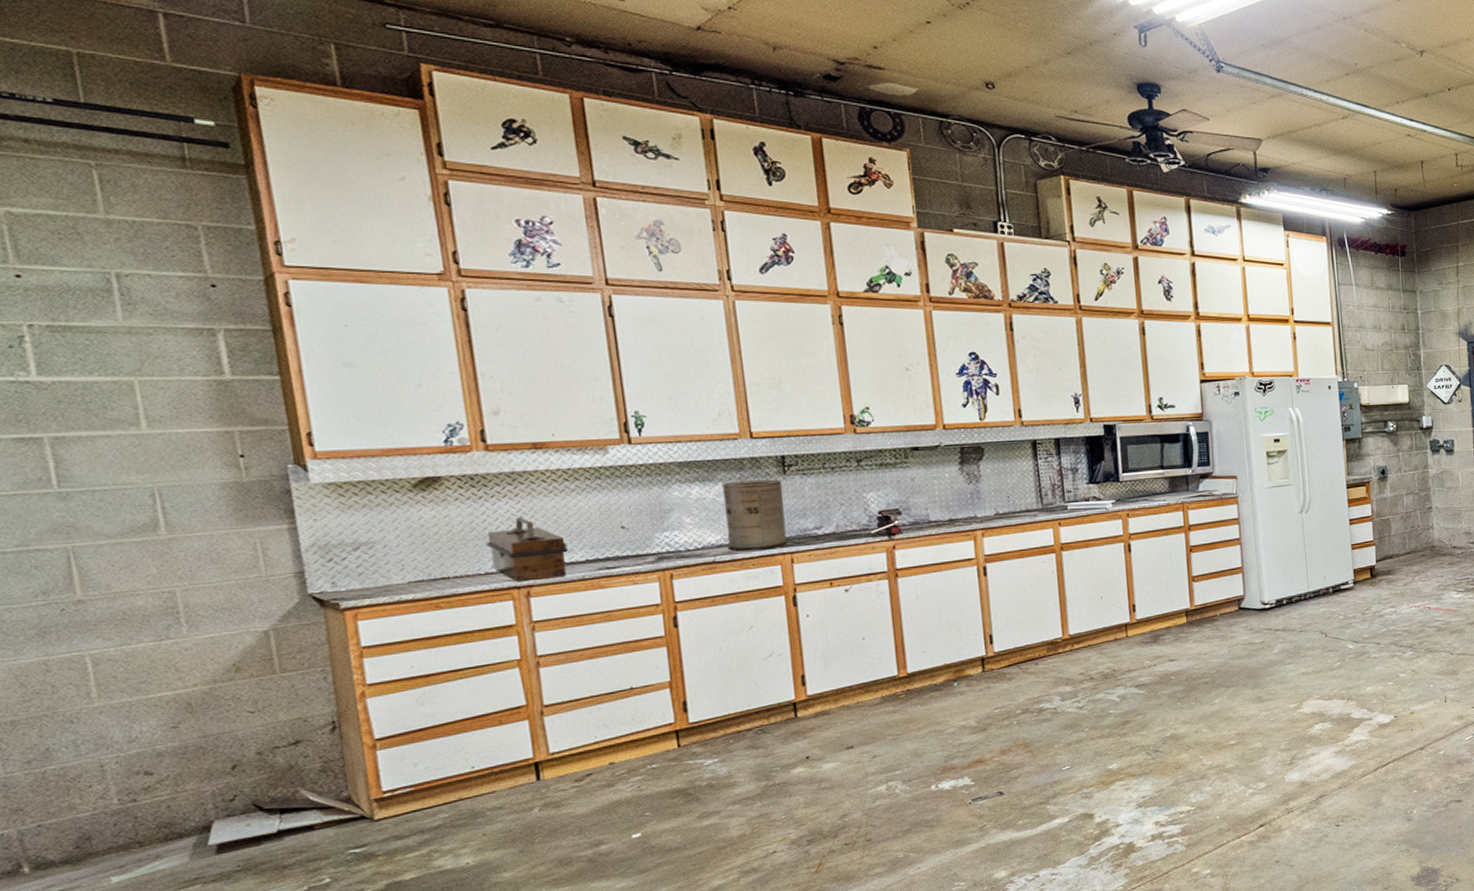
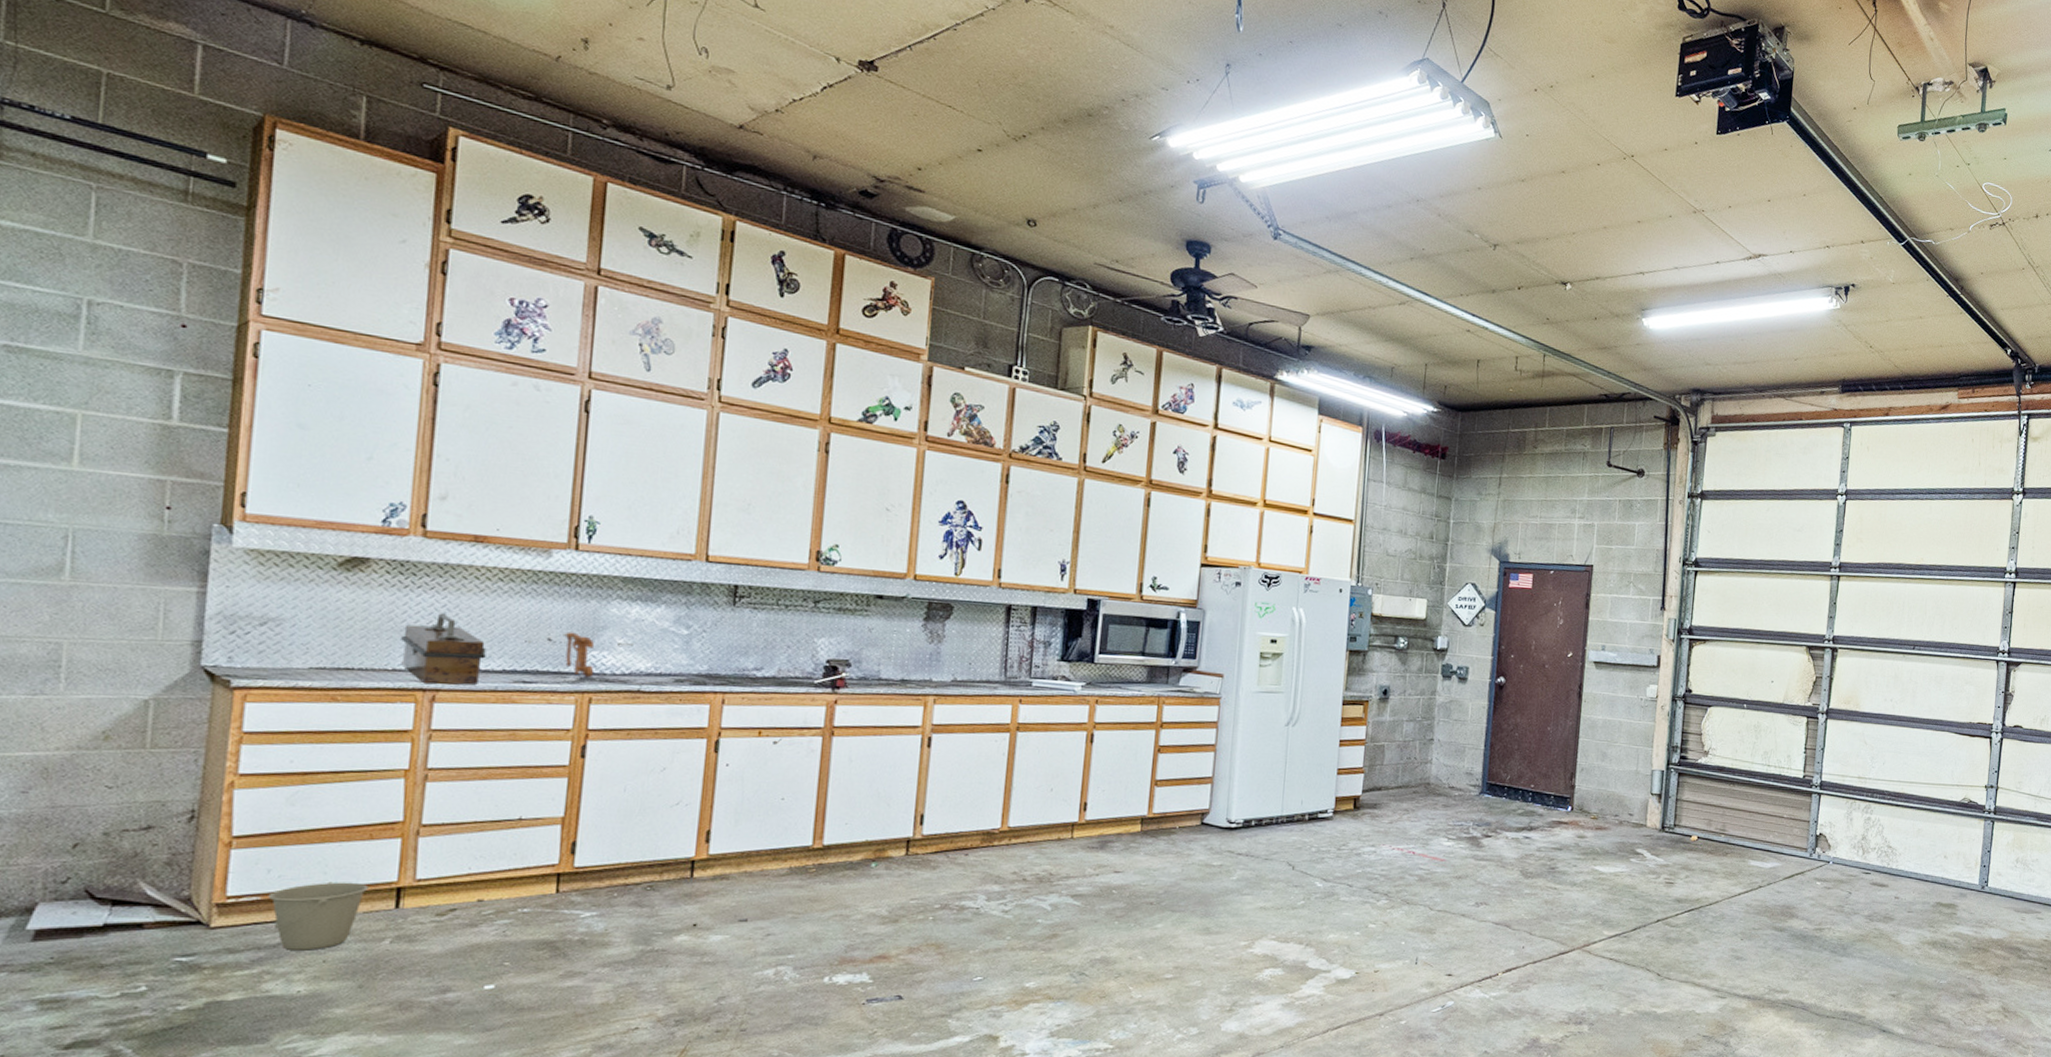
bucket: none [420,763,509,830] -> present [268,882,369,951]
clamp: none [602,518,700,556] -> present [527,632,633,677]
paint can: present [721,479,788,551] -> none [656,605,730,685]

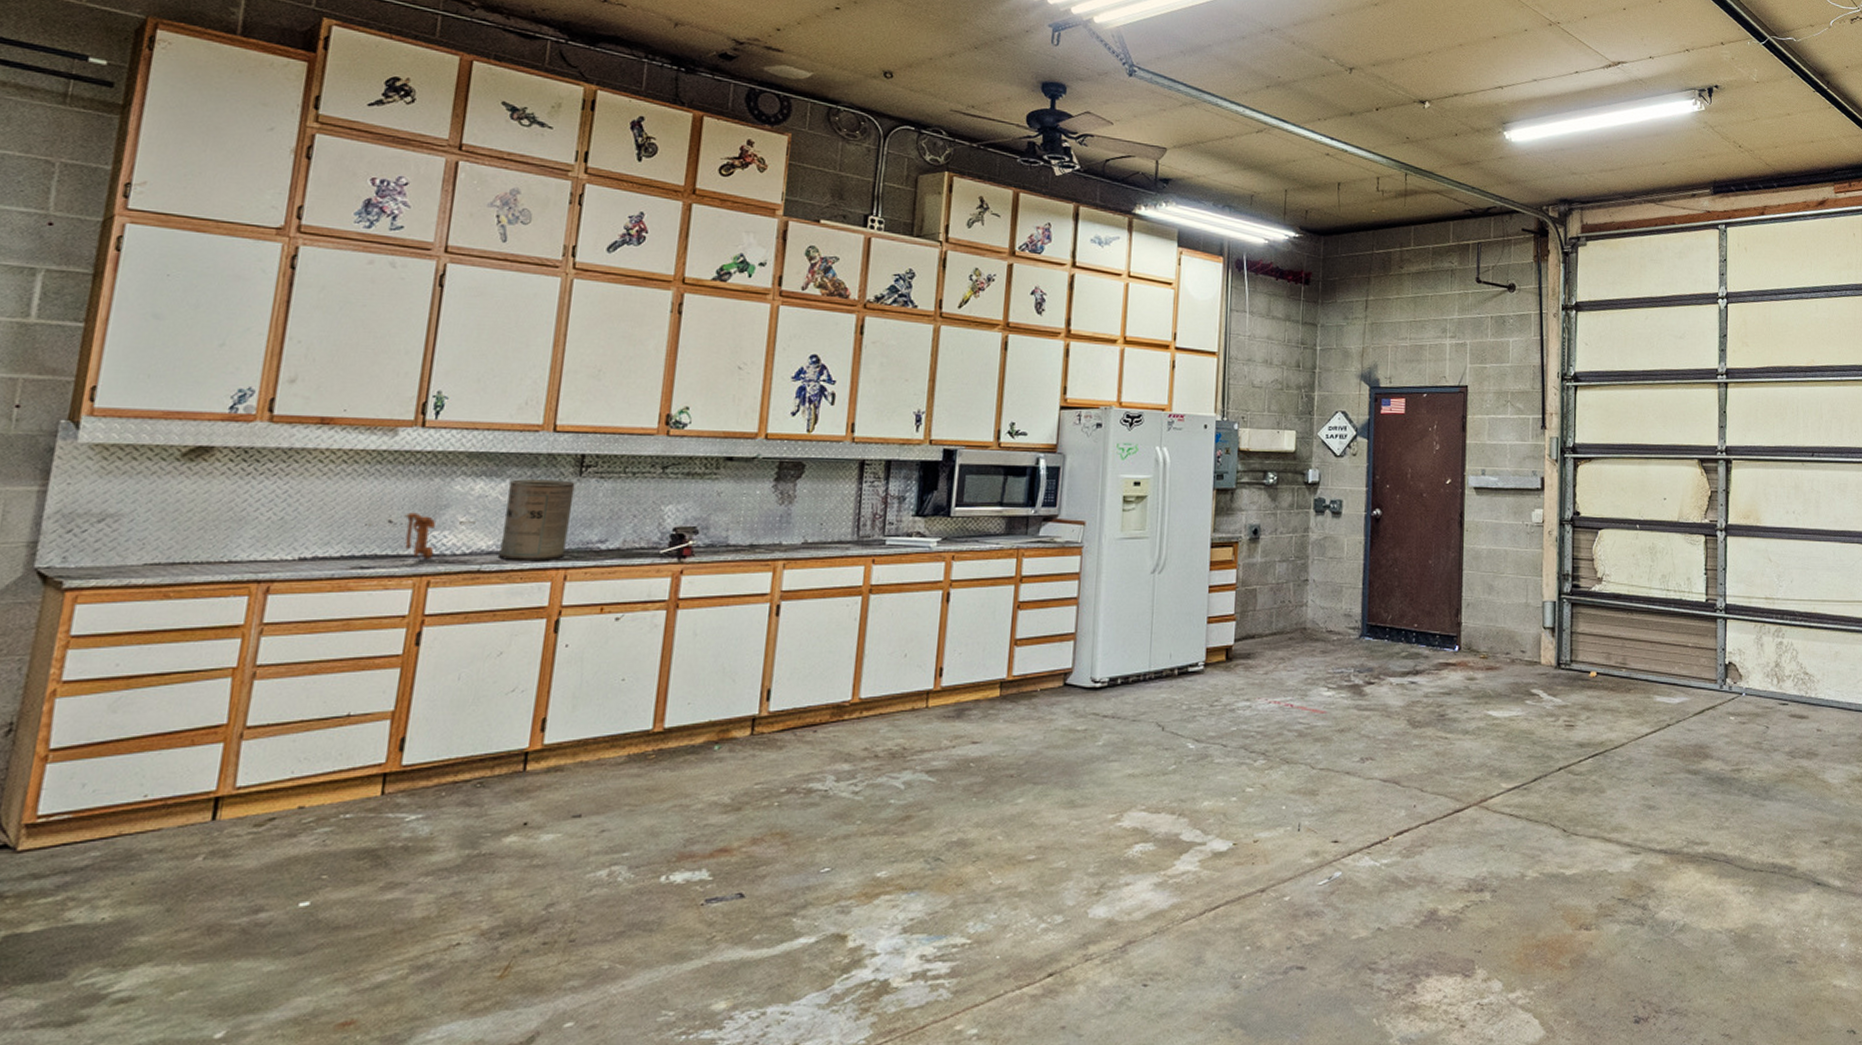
bucket: present [268,882,369,951] -> none [80,793,186,873]
toolbox: present [401,613,487,686] -> none [239,500,325,576]
paint can: none [656,605,730,685] -> present [497,479,576,562]

